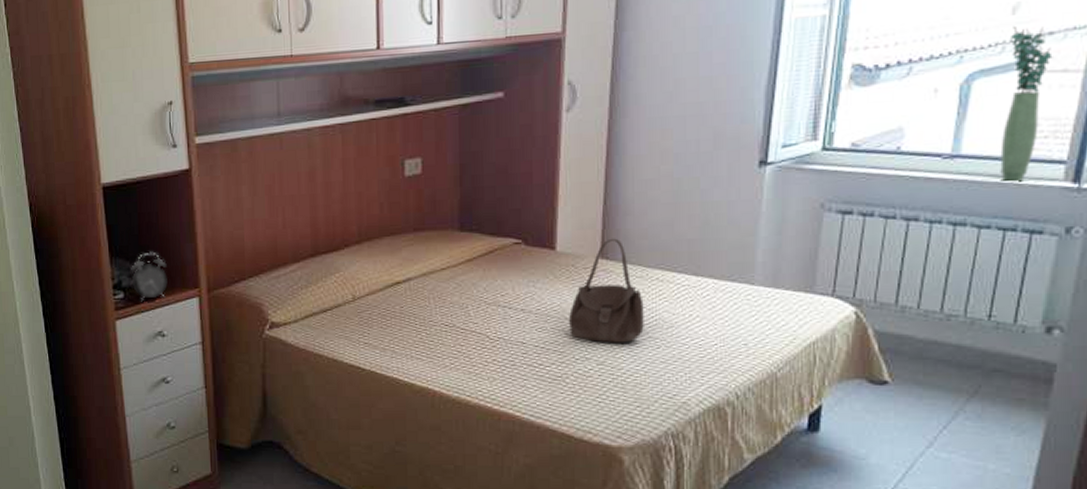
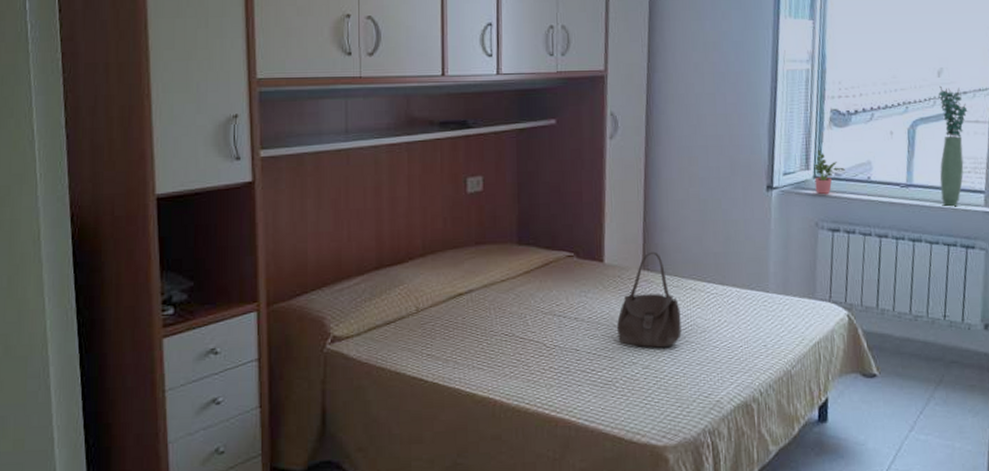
alarm clock: present [131,253,168,302] -> none [183,266,224,318]
potted plant: none [823,114,866,169] -> present [814,149,845,194]

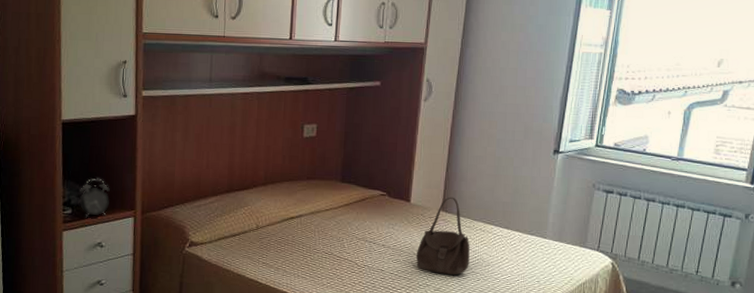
alarm clock: none [183,266,224,318] -> present [80,179,110,218]
potted plant: present [814,149,845,194] -> none [596,122,624,161]
vase: present [939,85,968,207] -> none [707,74,741,181]

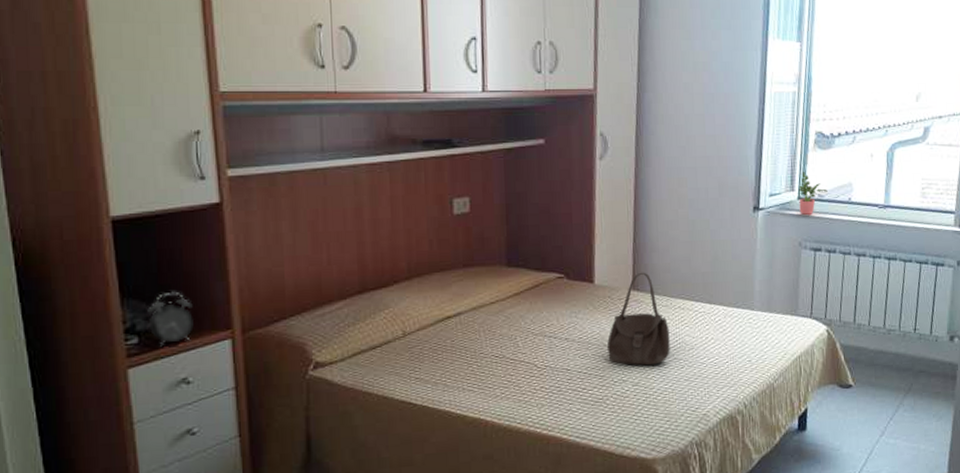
potted plant: none [596,122,624,161] -> present [798,171,828,215]

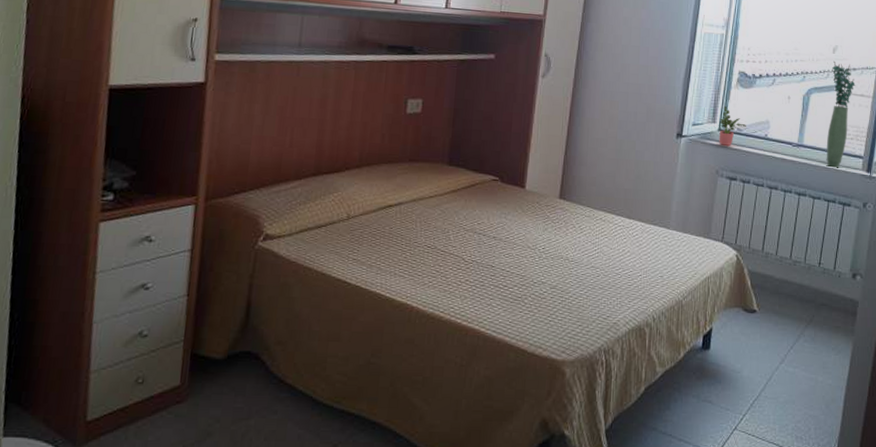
alarm clock: present [148,292,194,347] -> none [125,157,166,205]
handbag: present [607,272,670,366] -> none [531,183,590,271]
vase: none [914,110,942,227] -> present [826,60,855,168]

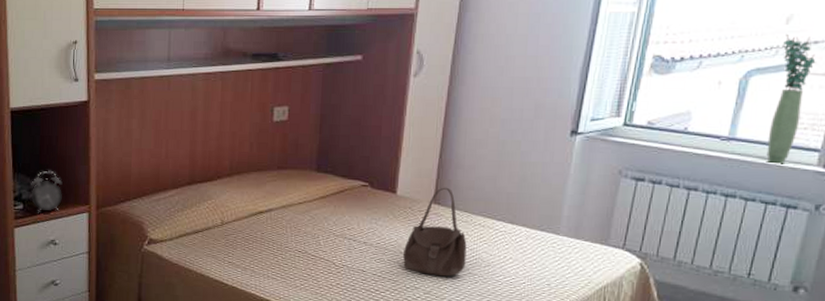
alarm clock: none [125,157,166,205] -> present [31,171,63,213]
handbag: none [531,183,590,271] -> present [403,187,467,277]
potted plant: present [719,105,746,146] -> none [623,96,660,142]

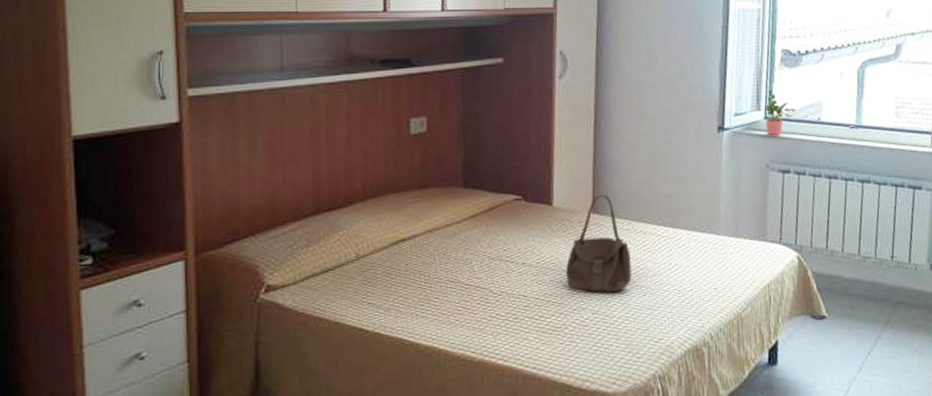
alarm clock: present [31,171,63,213] -> none [103,212,148,268]
potted plant: none [623,96,660,142] -> present [765,89,796,135]
vase: present [766,33,816,164] -> none [887,26,916,148]

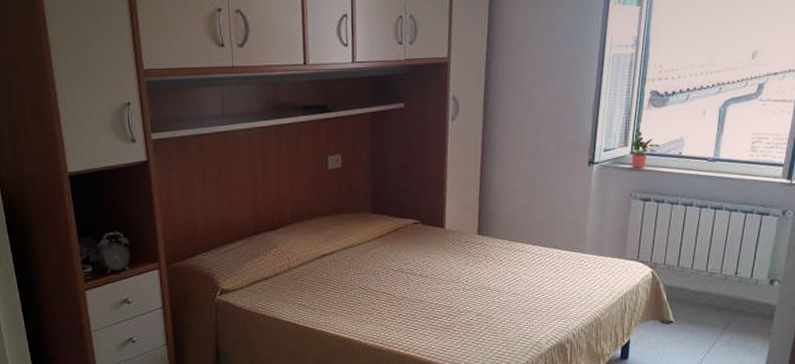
alarm clock: none [103,212,148,268] -> present [98,232,131,274]
handbag: present [566,194,632,293] -> none [455,219,509,299]

